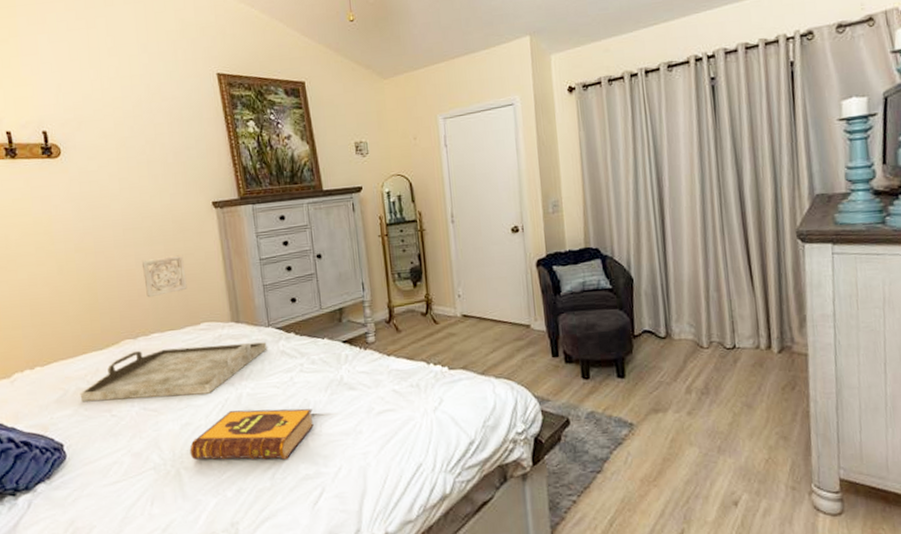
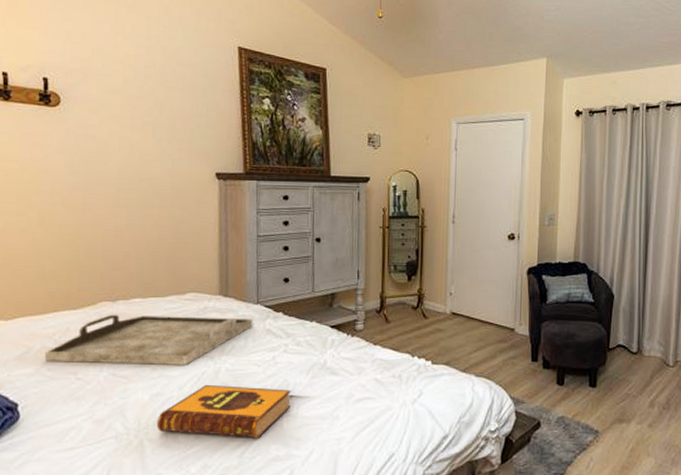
wall ornament: present [141,254,187,298] -> none [132,221,178,262]

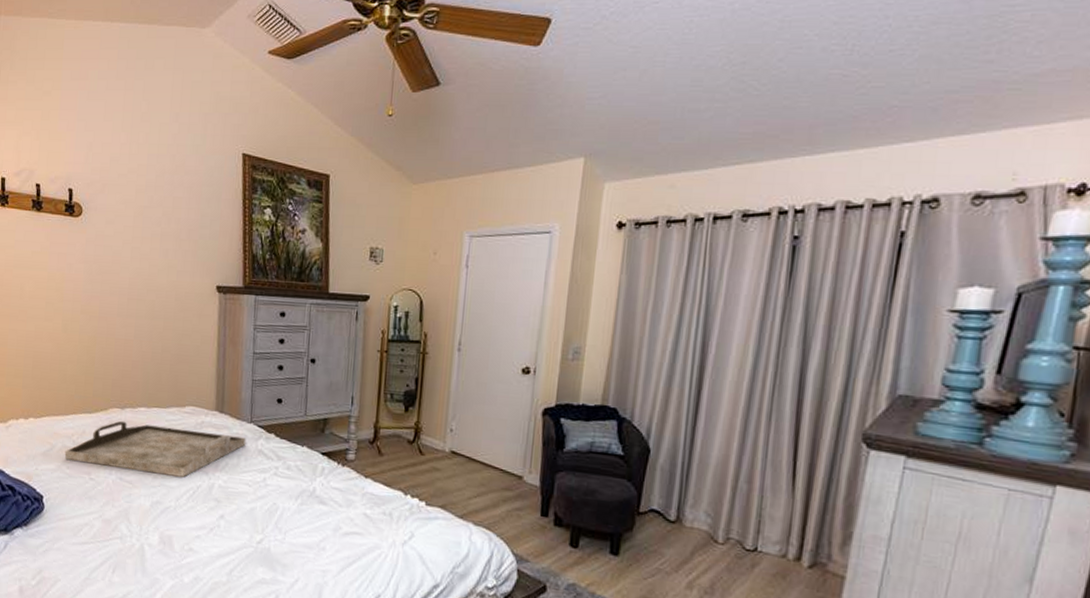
hardback book: present [156,384,291,439] -> none [155,498,280,559]

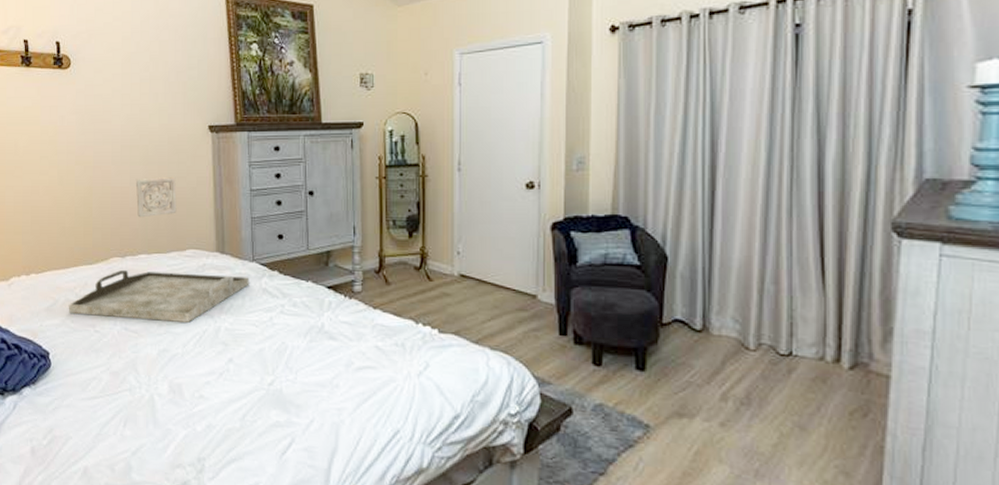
wall ornament: none [140,332,180,372] -> present [135,176,177,218]

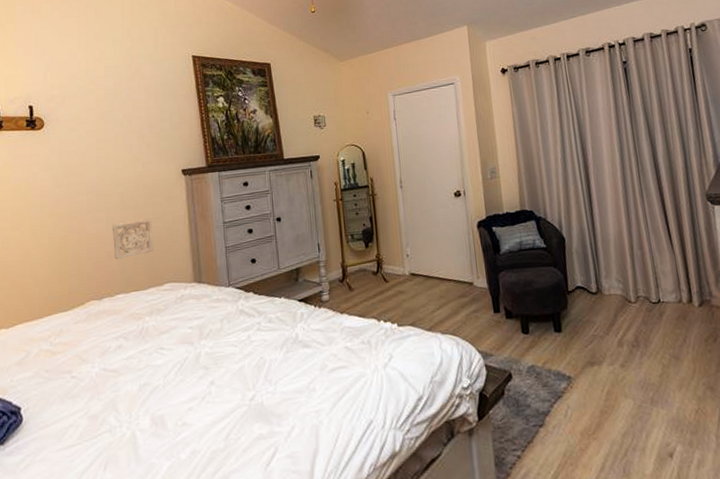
serving tray: present [68,269,250,323] -> none [42,301,227,363]

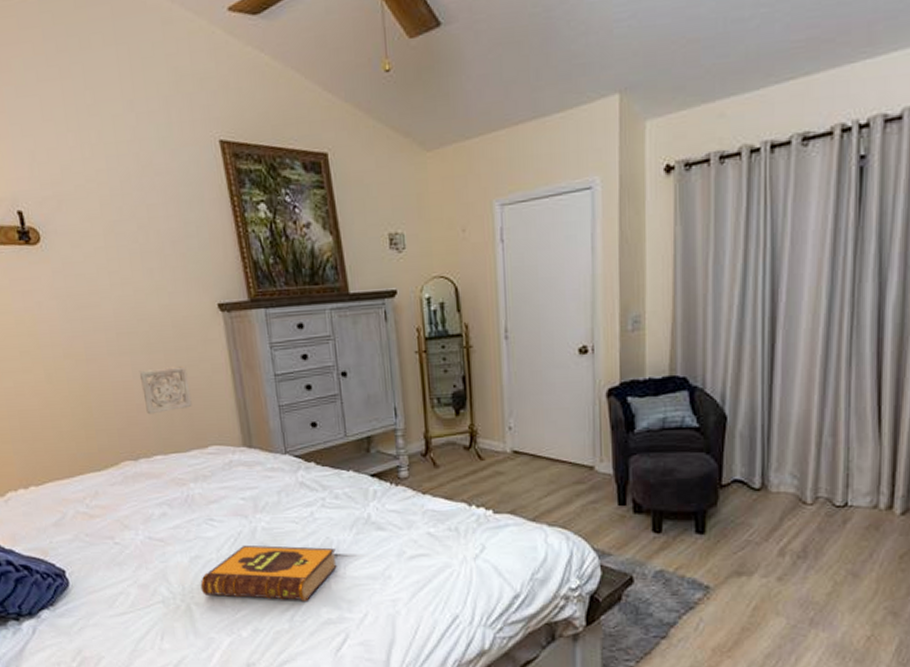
hardback book: none [146,367,269,421] -> present [200,545,337,601]

